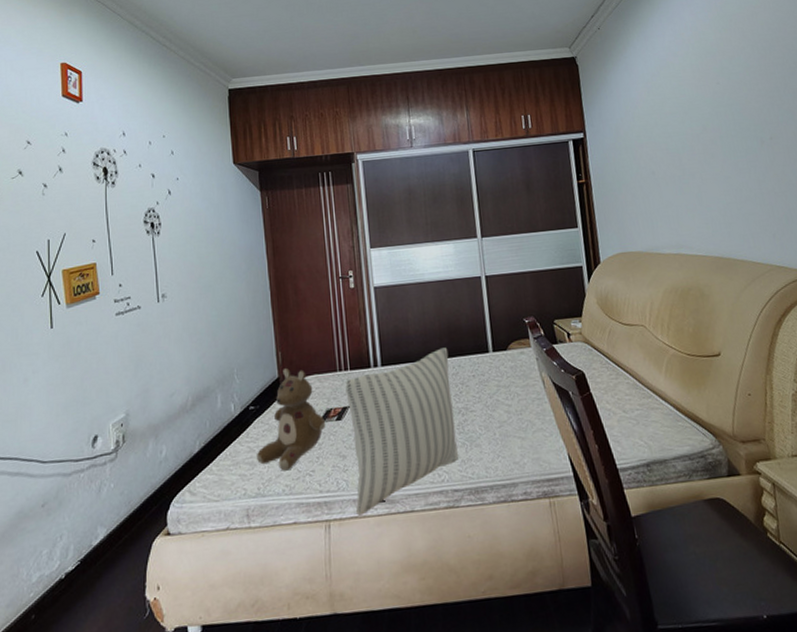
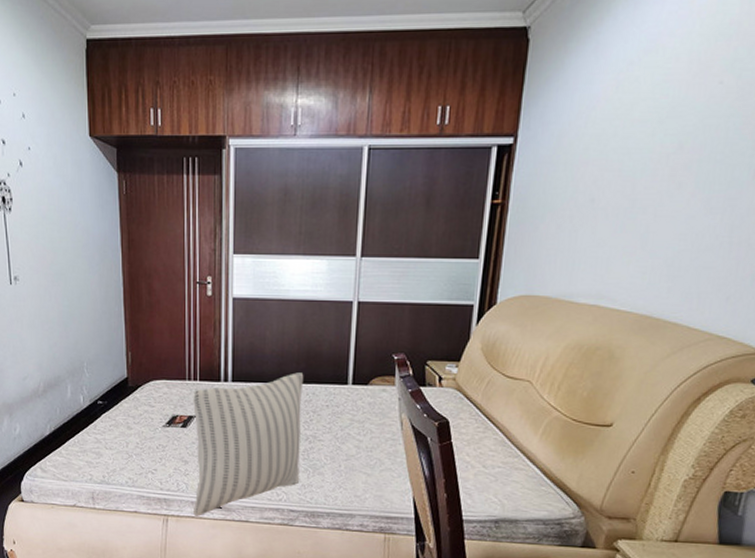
stuffed bear: present [257,367,326,471] -> none [103,368,171,465]

